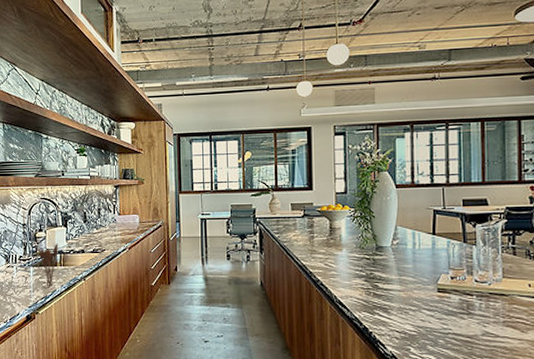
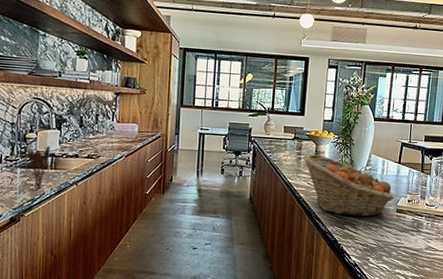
fruit basket: none [317,231,434,300] -> present [304,154,395,217]

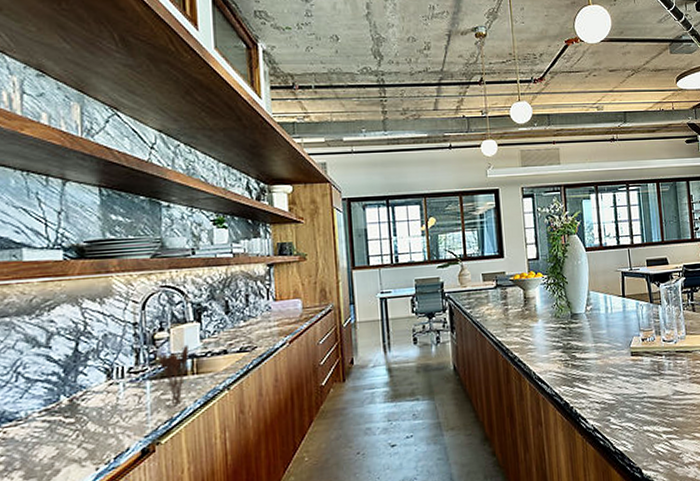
fruit basket: present [304,154,395,217] -> none [511,301,626,371]

